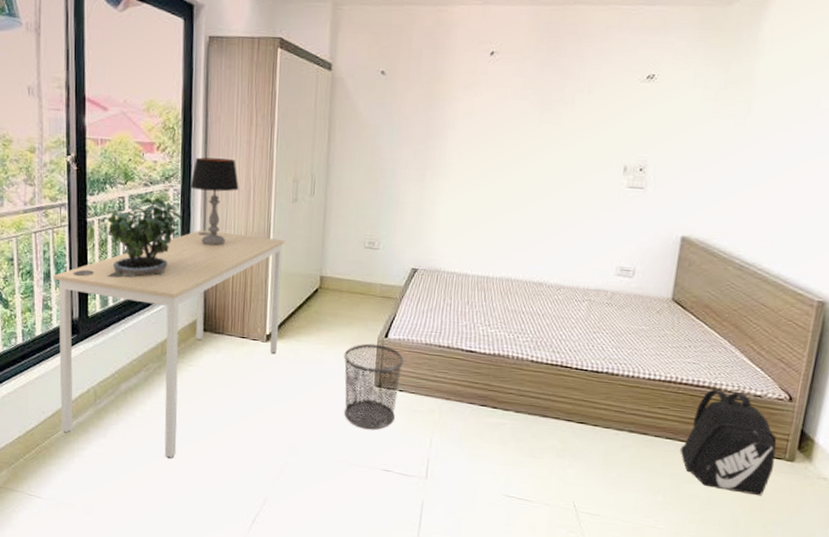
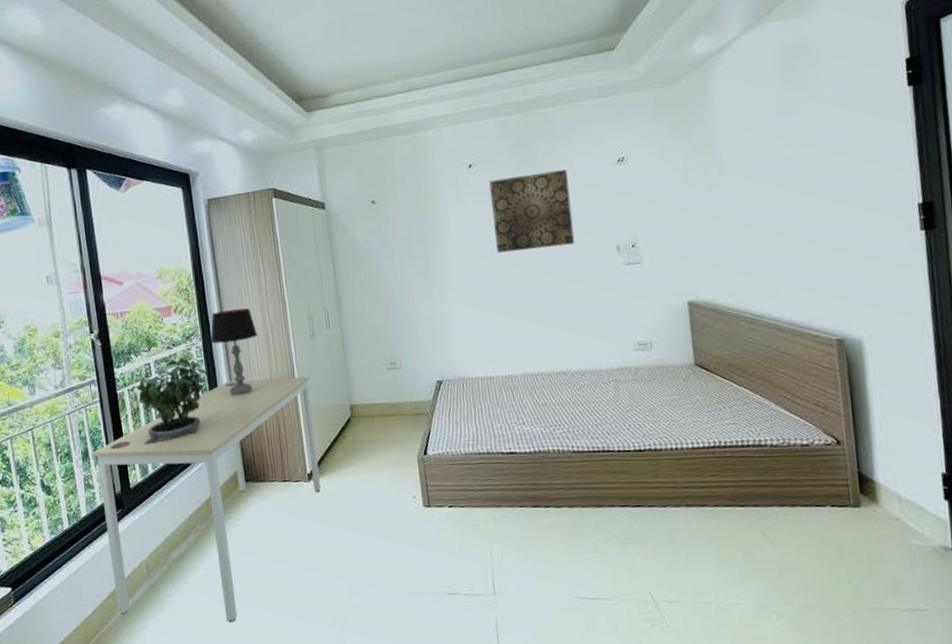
trash can: present [344,343,404,429] -> none [387,463,450,553]
wall art: none [501,73,592,156] -> present [489,169,575,253]
backpack: present [680,389,777,496] -> none [743,445,842,550]

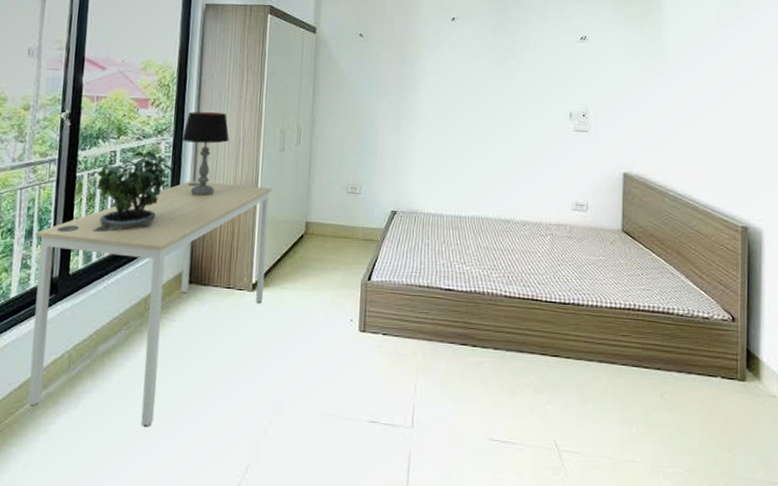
wall art: present [489,169,575,253] -> none [465,35,536,105]

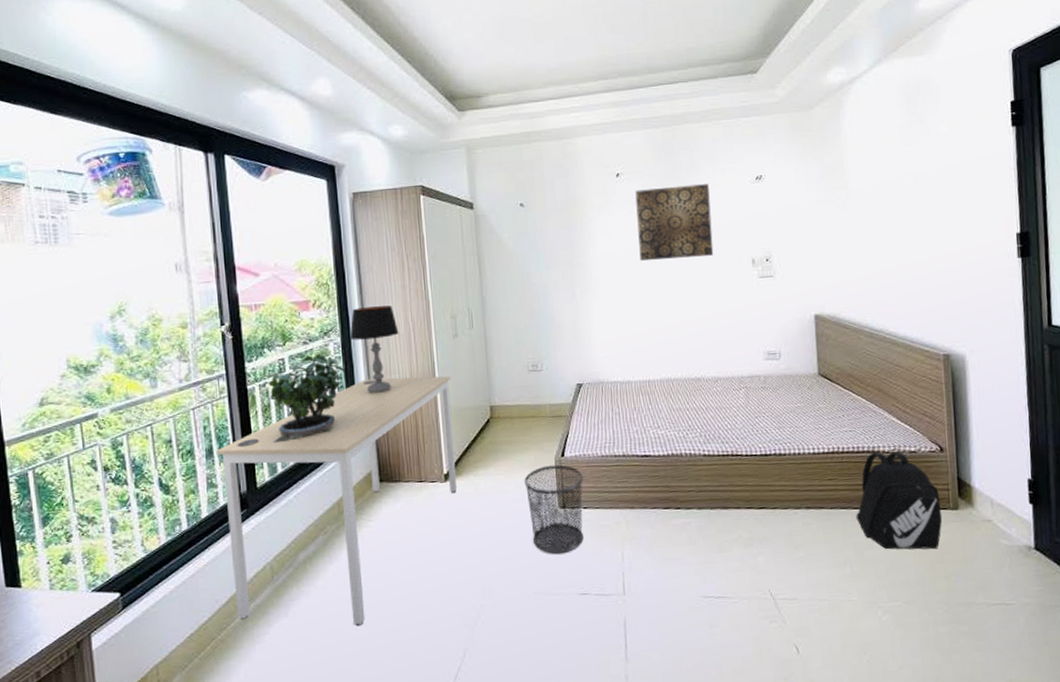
trash can: none [329,287,387,377] -> present [524,464,584,554]
wall art: none [465,35,536,105] -> present [635,184,714,261]
backpack: none [646,314,730,419] -> present [856,451,943,550]

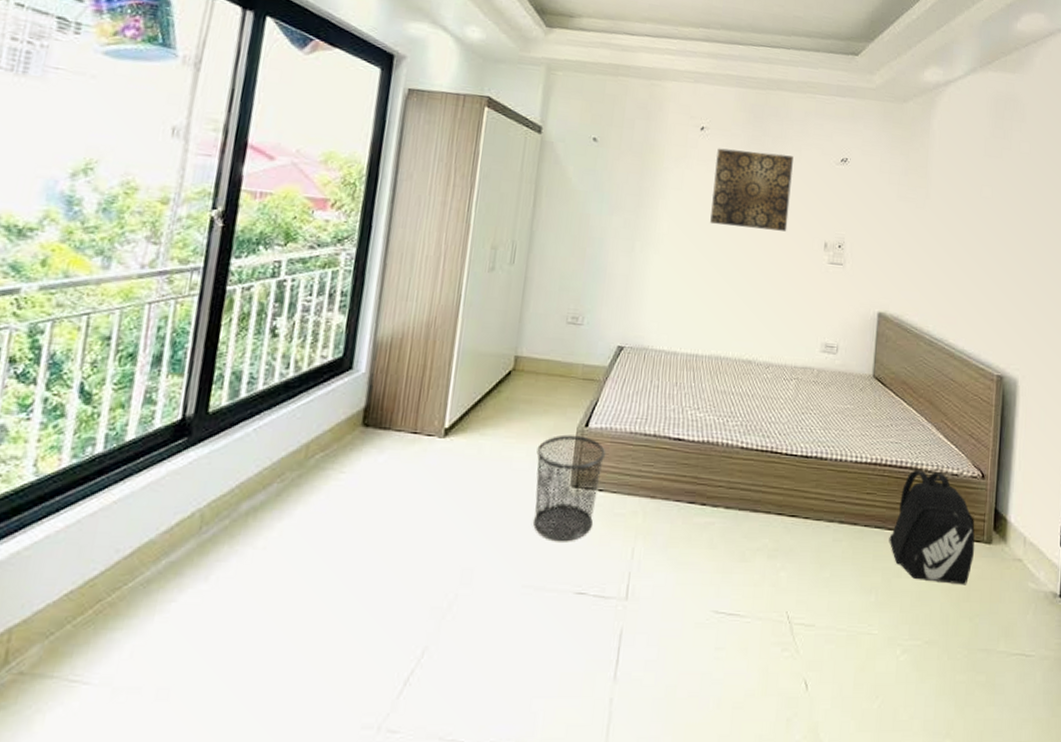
desk: present [216,376,458,626] -> none [140,302,477,603]
potted plant: present [268,354,346,444] -> none [243,260,354,361]
table lamp: present [350,305,399,394] -> none [367,217,428,321]

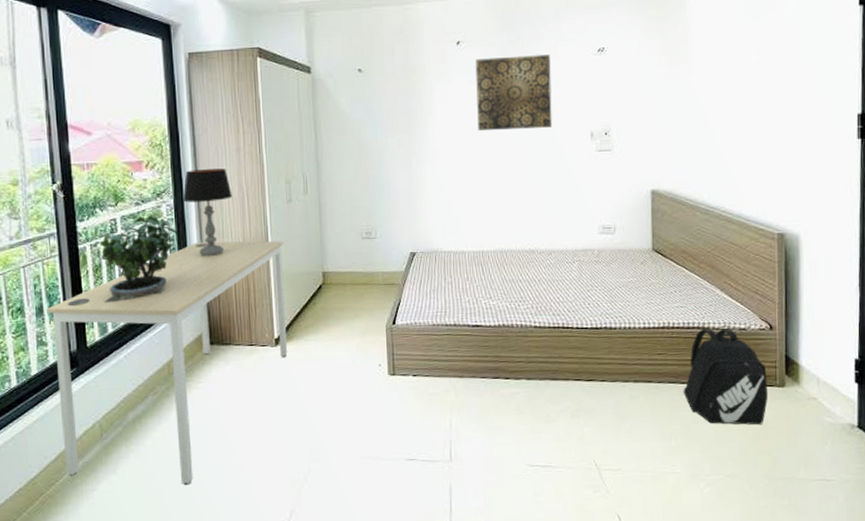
desk: none [140,302,477,603] -> present [46,241,288,485]
potted plant: none [243,260,354,361] -> present [99,215,178,304]
table lamp: none [367,217,428,321] -> present [183,168,233,257]
trash can: present [533,434,606,541] -> none [355,332,415,420]

